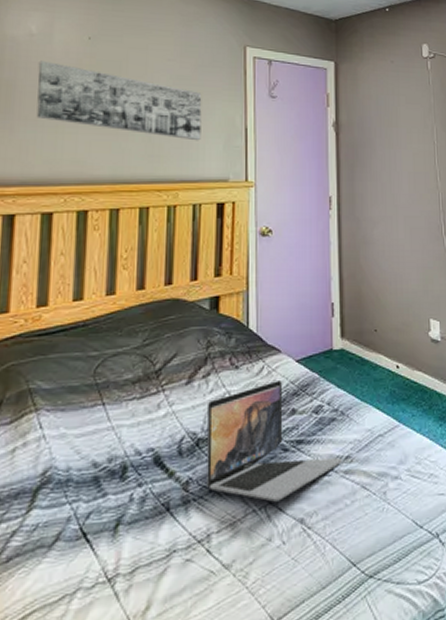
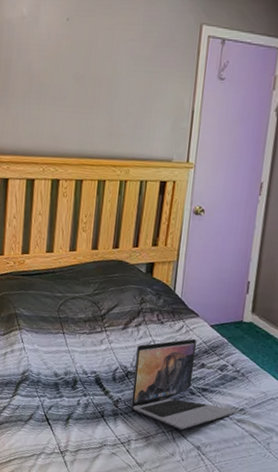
wall art: present [36,60,202,141] -> none [25,42,157,122]

